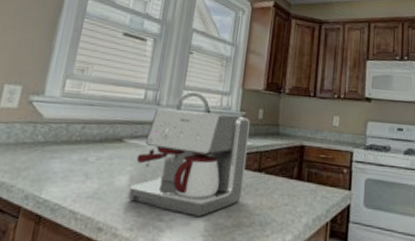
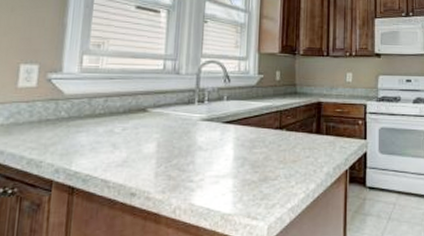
coffee maker: present [128,108,250,216] -> none [157,77,268,174]

